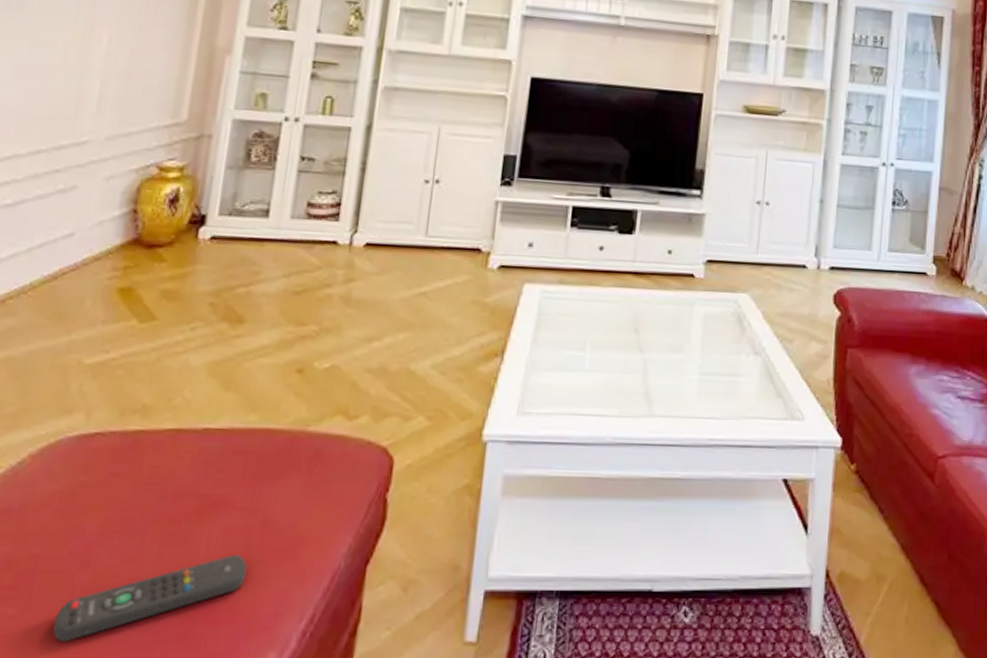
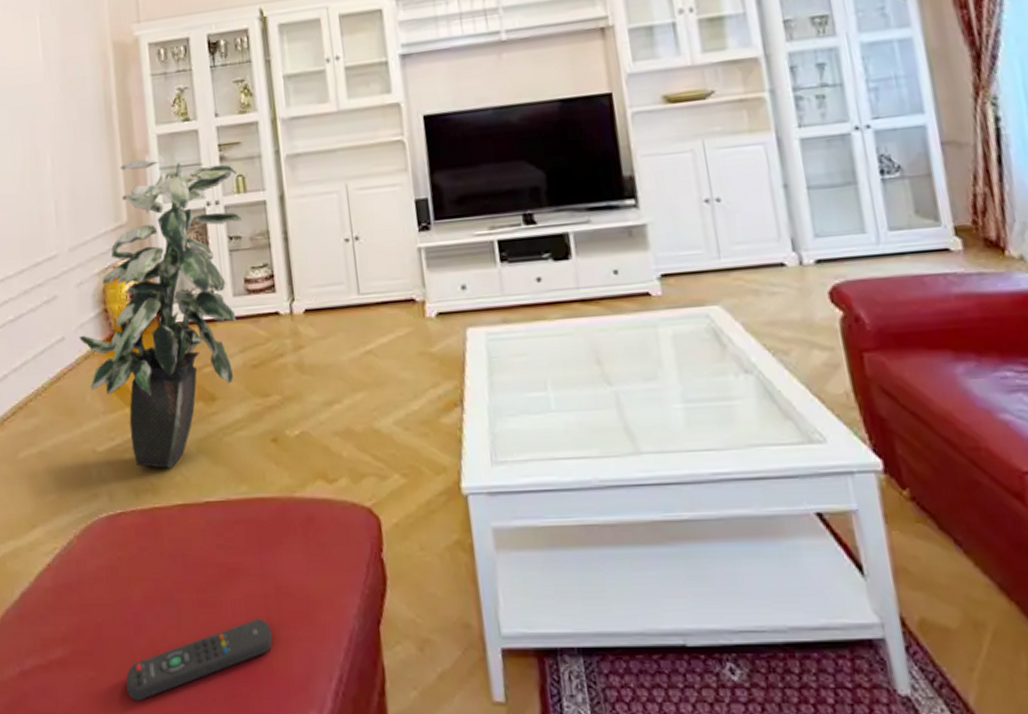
indoor plant: none [93,57,328,390] -> present [79,159,242,469]

